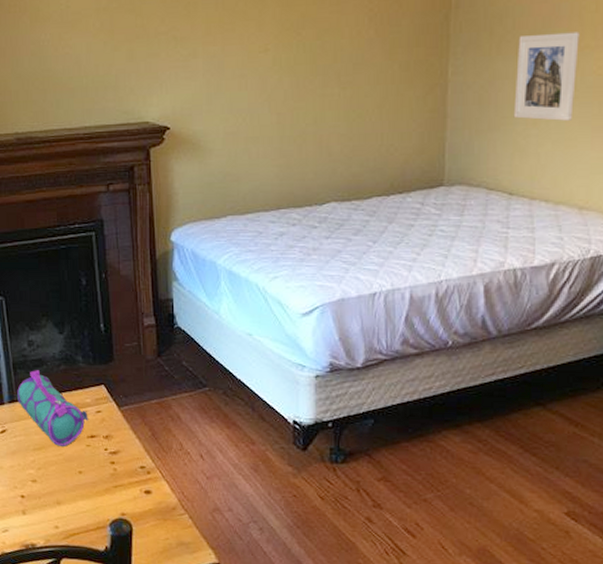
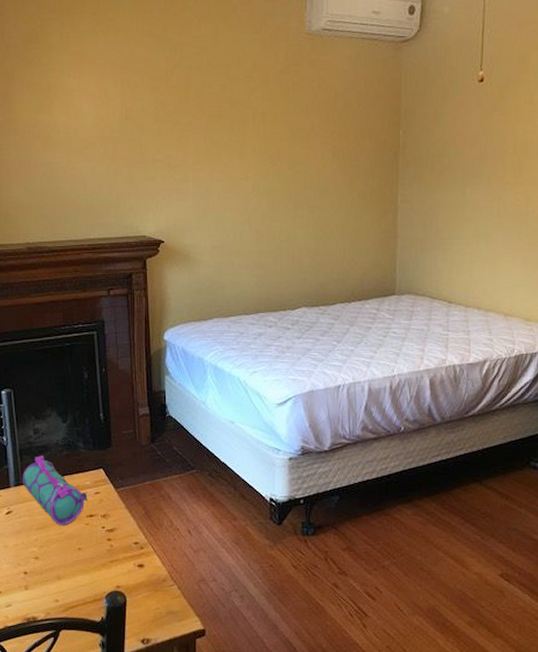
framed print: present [513,31,580,121] -> none [451,170,502,242]

